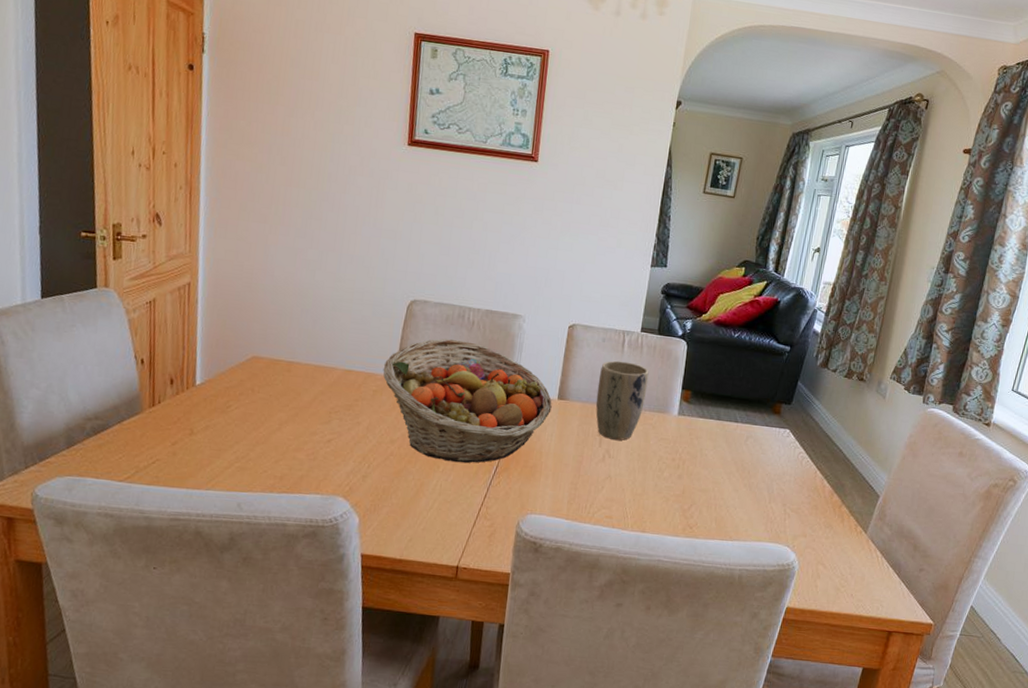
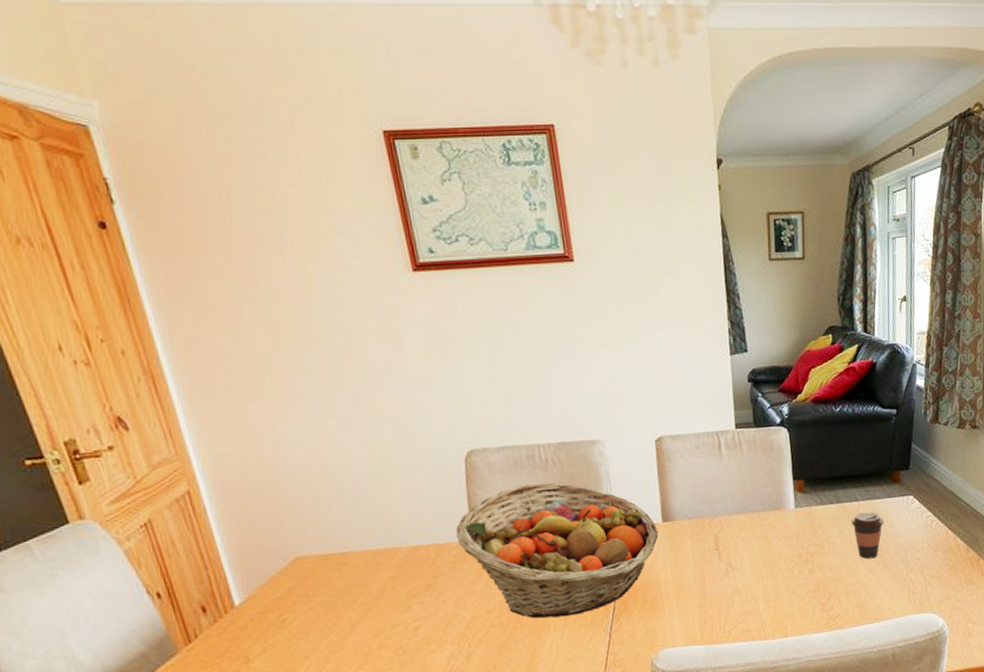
plant pot: present [595,360,649,441] -> none [701,464,757,551]
coffee cup: none [727,434,758,479] -> present [851,512,884,559]

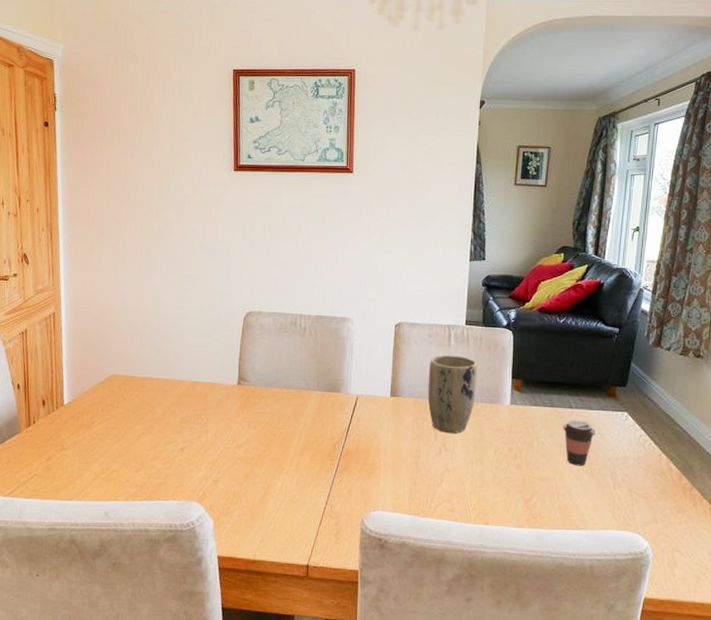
fruit basket: present [455,482,659,619] -> none [226,345,385,464]
plant pot: none [701,464,757,551] -> present [427,355,478,433]

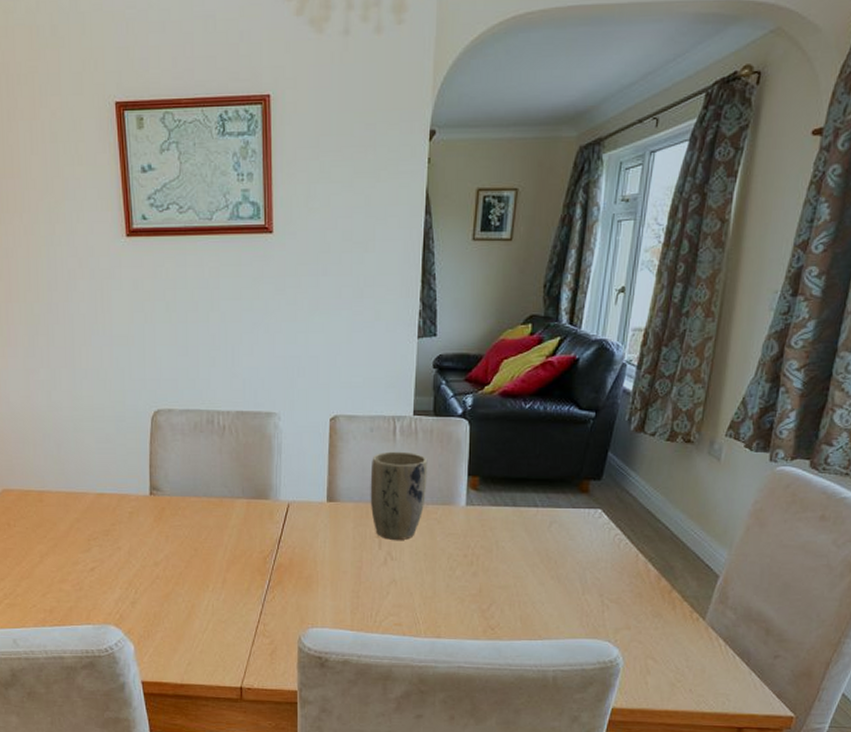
coffee cup: present [563,420,595,466] -> none [526,520,564,571]

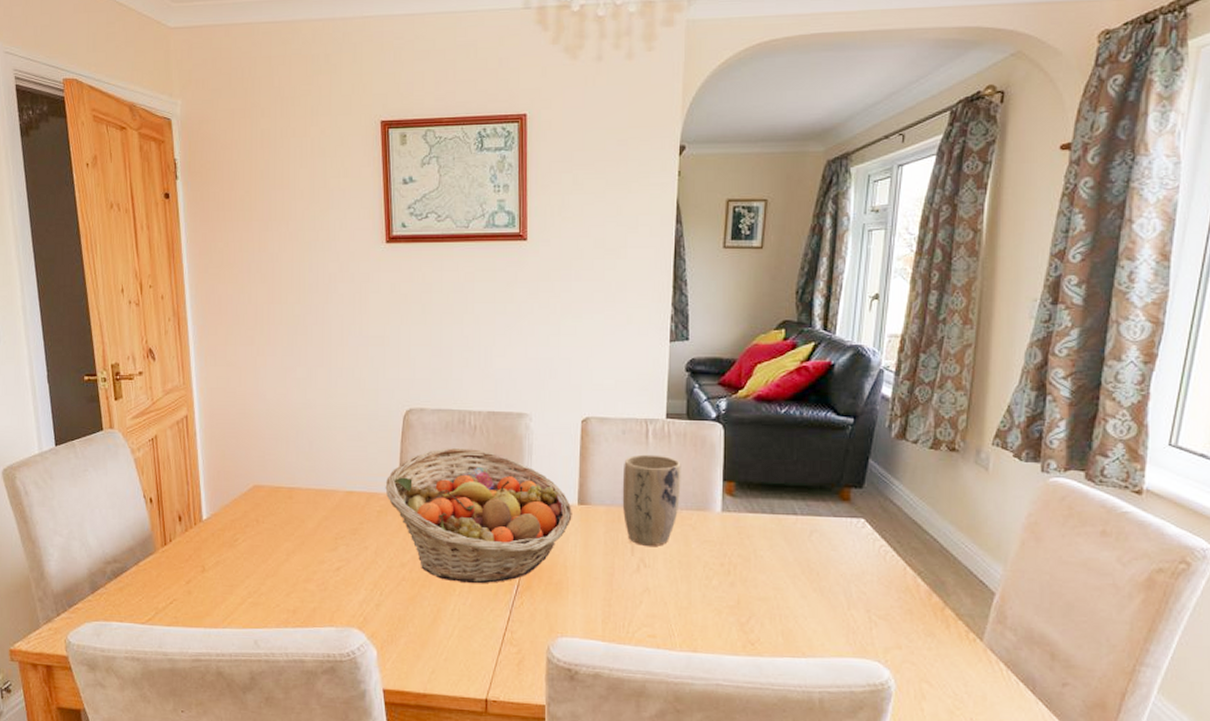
fruit basket: none [136,447,321,580] -> present [385,447,572,584]

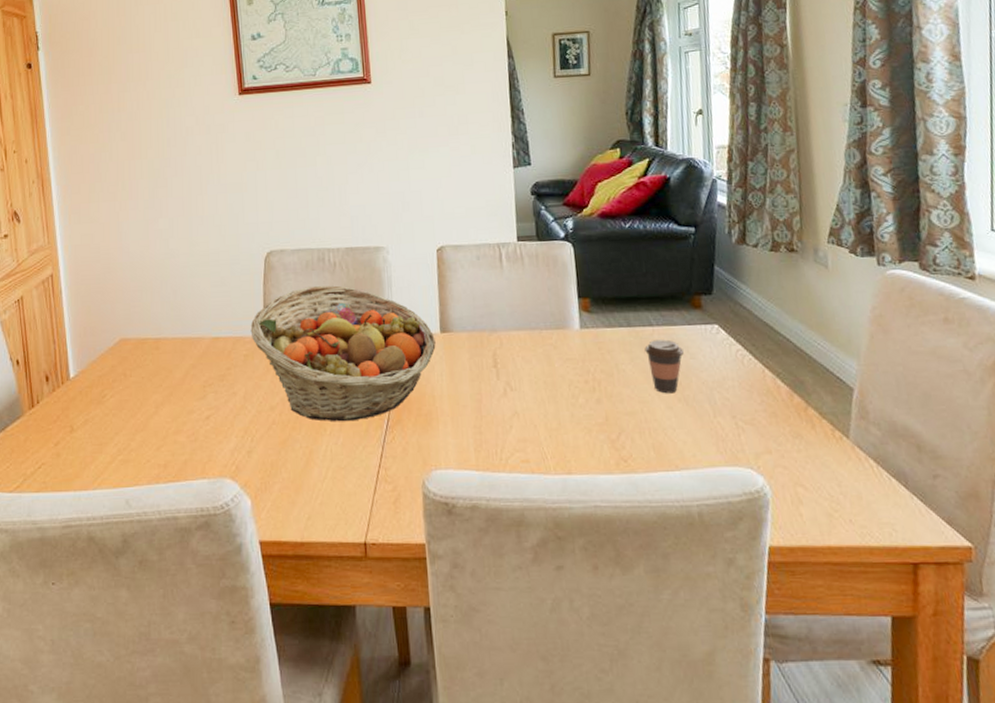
plant pot: present [622,454,681,546] -> none [481,277,539,369]
coffee cup: none [786,529,825,583] -> present [645,339,684,394]

